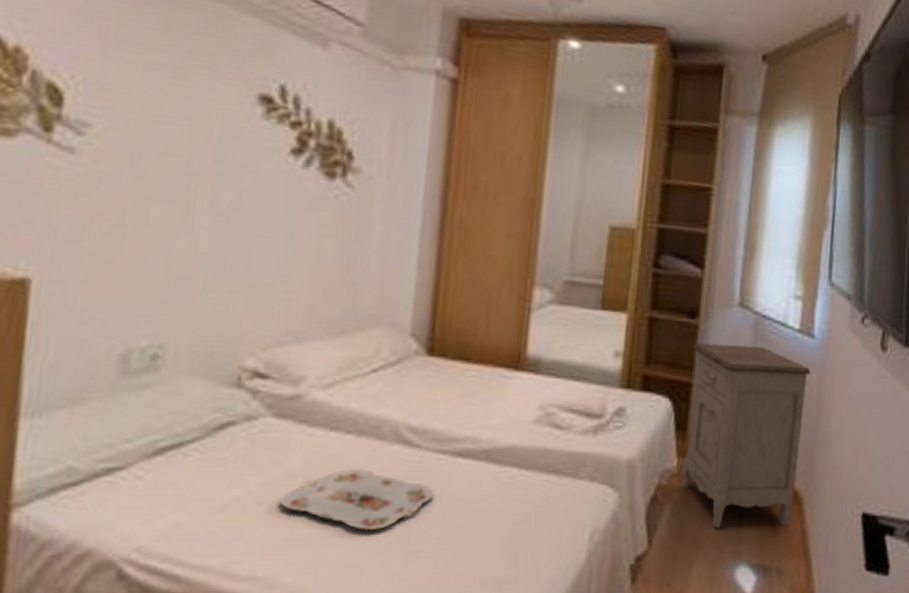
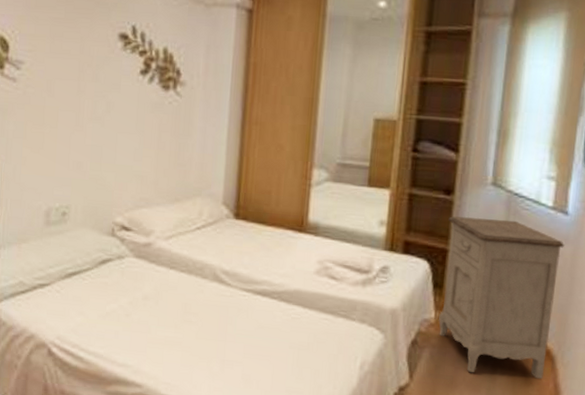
serving tray: present [280,469,434,531] -> none [140,297,241,343]

